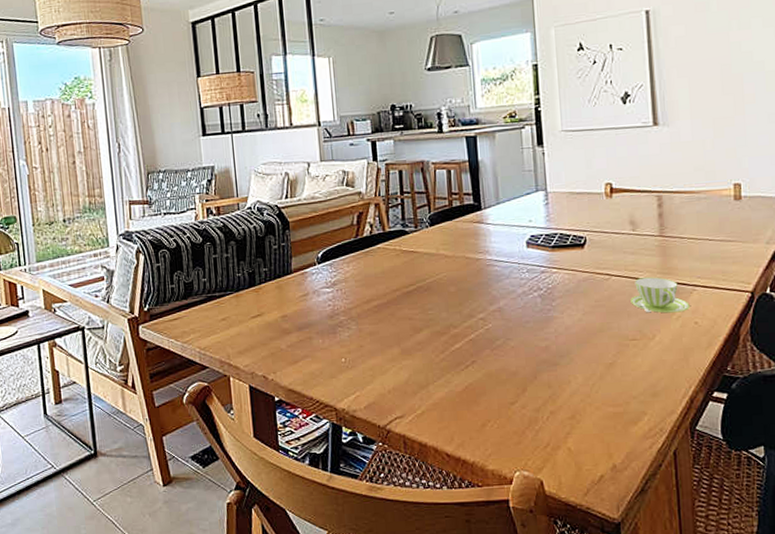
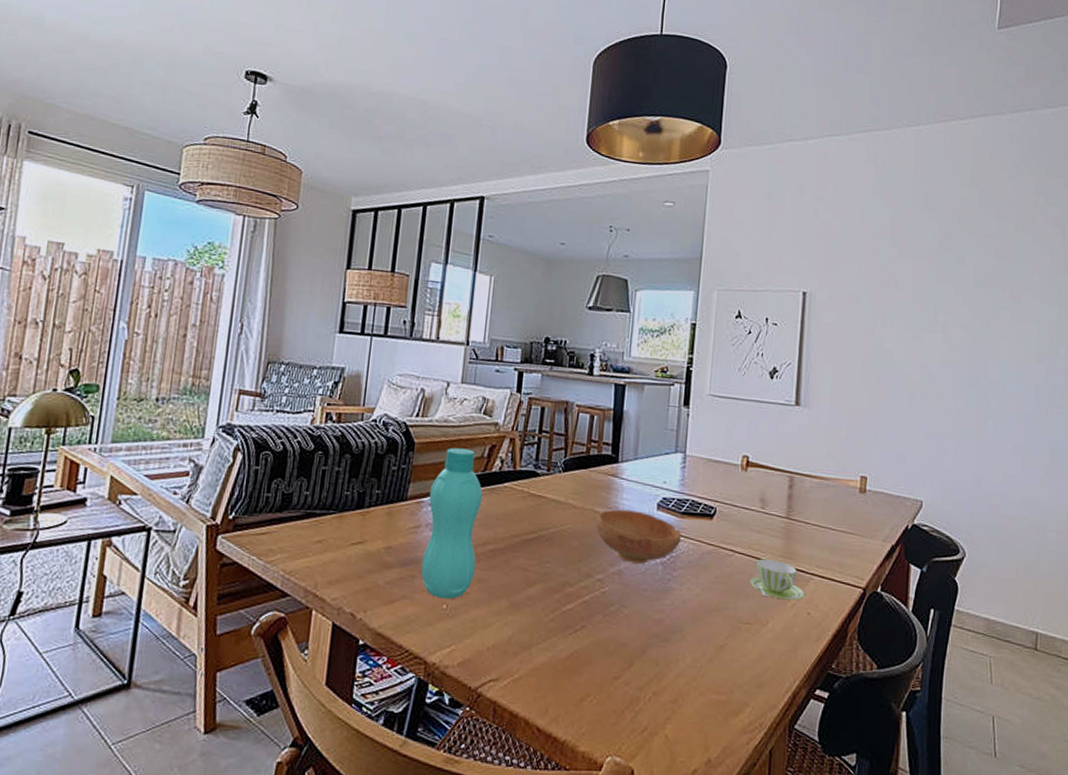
bottle: none [310,219,365,354] -> present [421,447,483,599]
bowl: none [468,251,556,300] -> present [595,509,682,564]

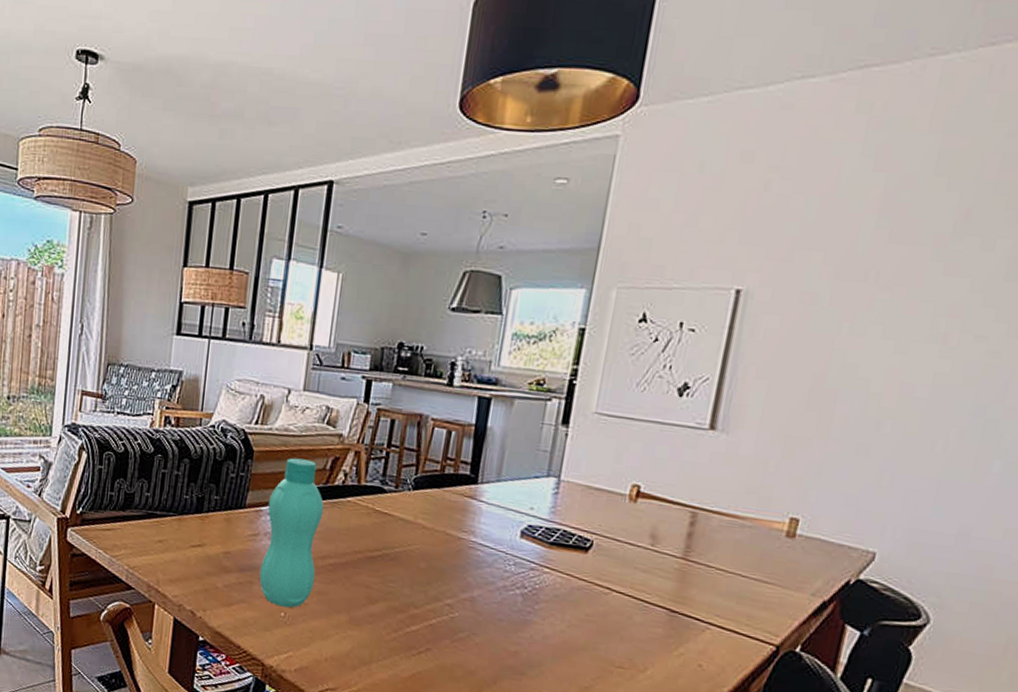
bowl: present [595,509,682,564] -> none [447,533,548,593]
cup: present [750,558,805,601] -> none [627,600,698,650]

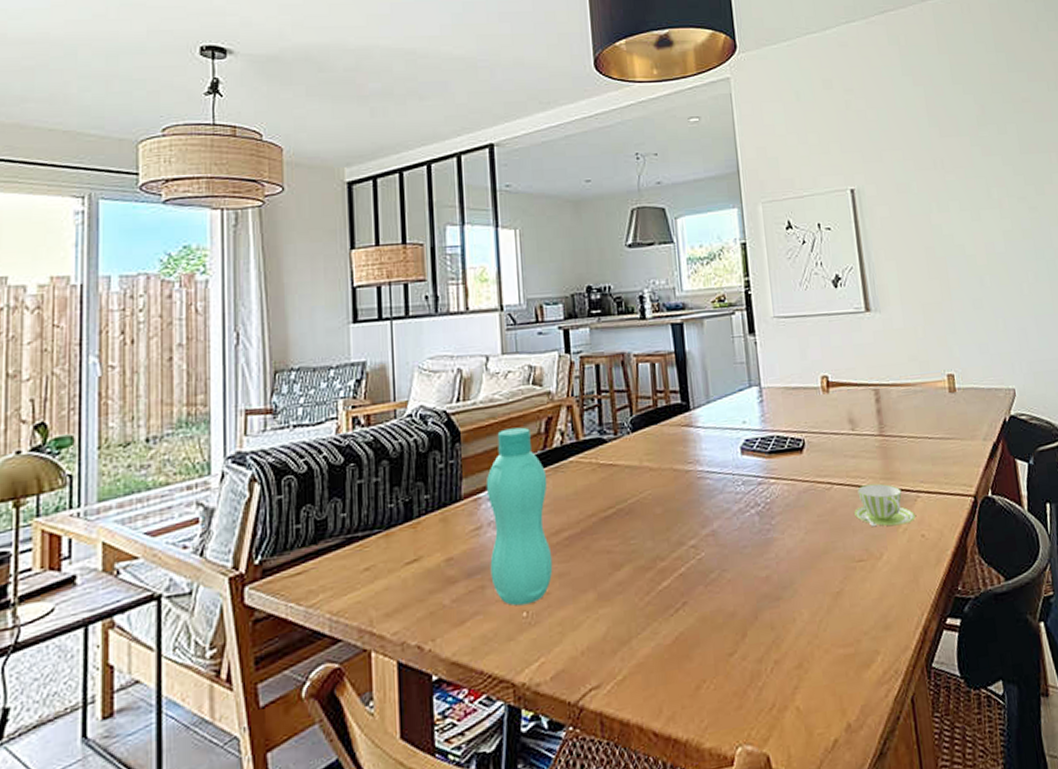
cup: none [627,600,698,650] -> present [854,483,916,527]

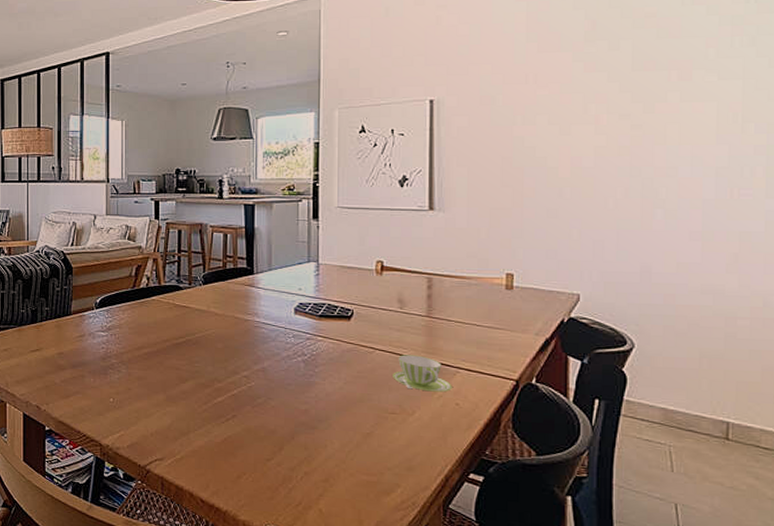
bottle: present [486,427,553,606] -> none [89,269,134,394]

